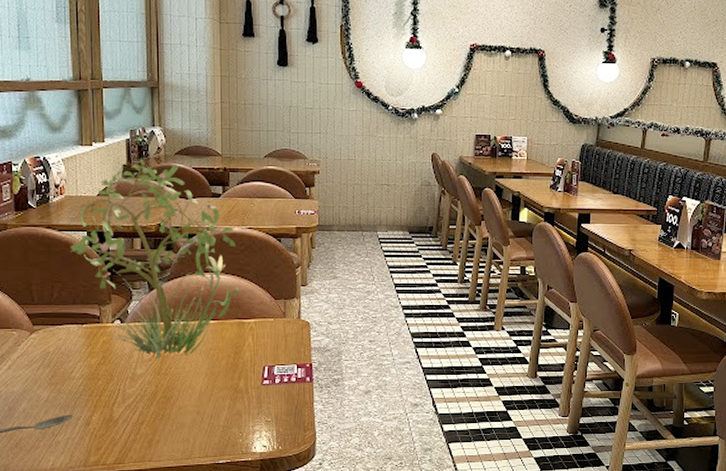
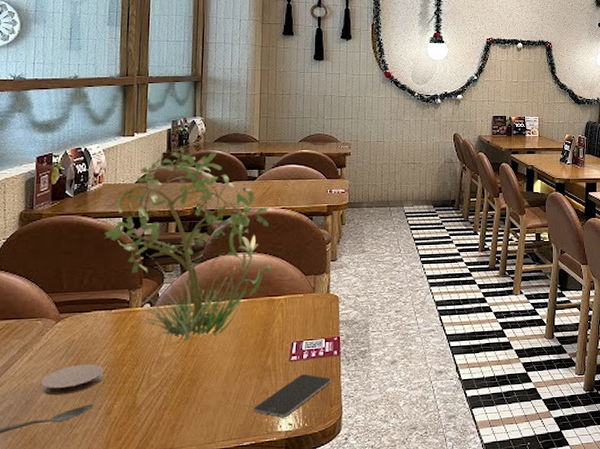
coaster: none [20,376,81,404] -> present [40,363,104,396]
smartphone: none [227,399,305,439] -> present [253,374,332,417]

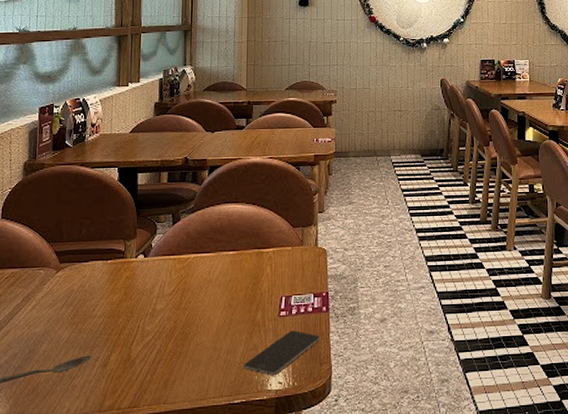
coaster: present [40,363,104,396] -> none [42,314,101,346]
plant: present [104,146,280,342] -> none [101,95,268,294]

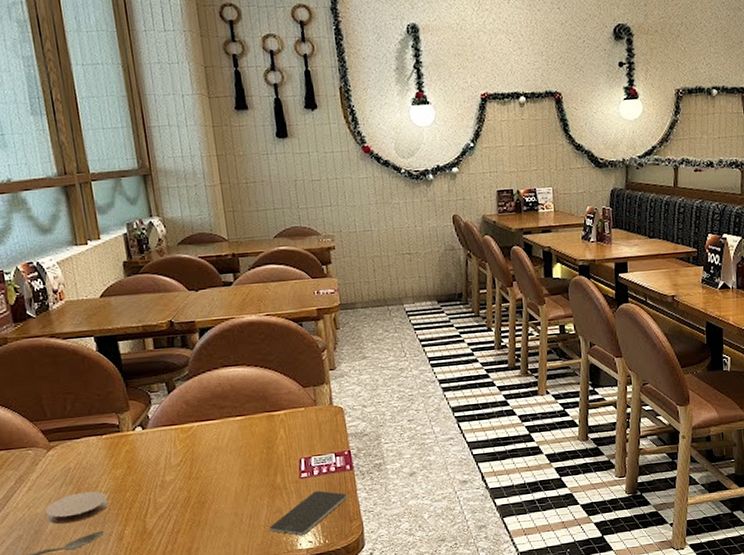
coaster: none [42,314,101,346] -> present [44,491,109,524]

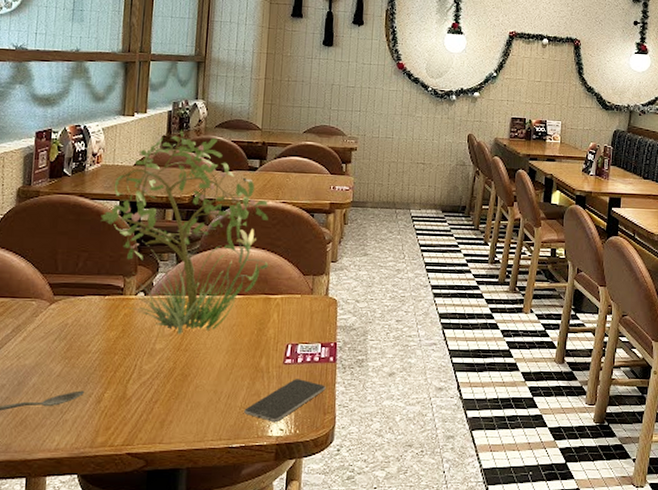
coaster: present [44,491,109,524] -> none [33,349,96,379]
plant: none [77,252,265,464] -> present [100,129,281,335]

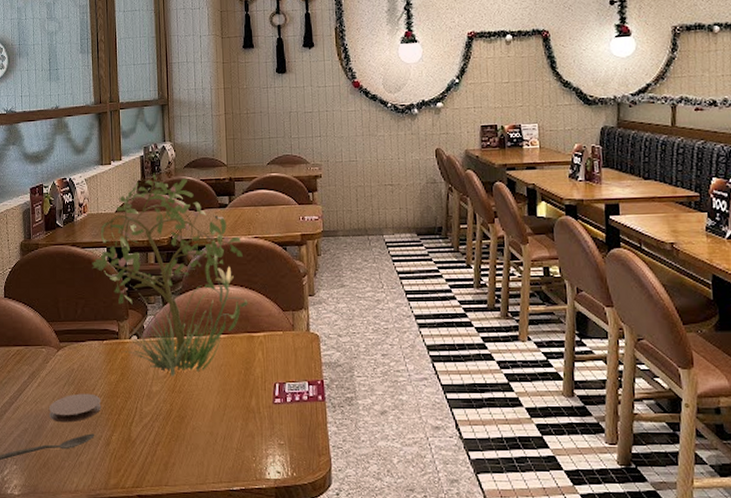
coaster: none [33,349,96,379] -> present [48,393,102,423]
smartphone: present [244,379,326,422] -> none [241,419,318,464]

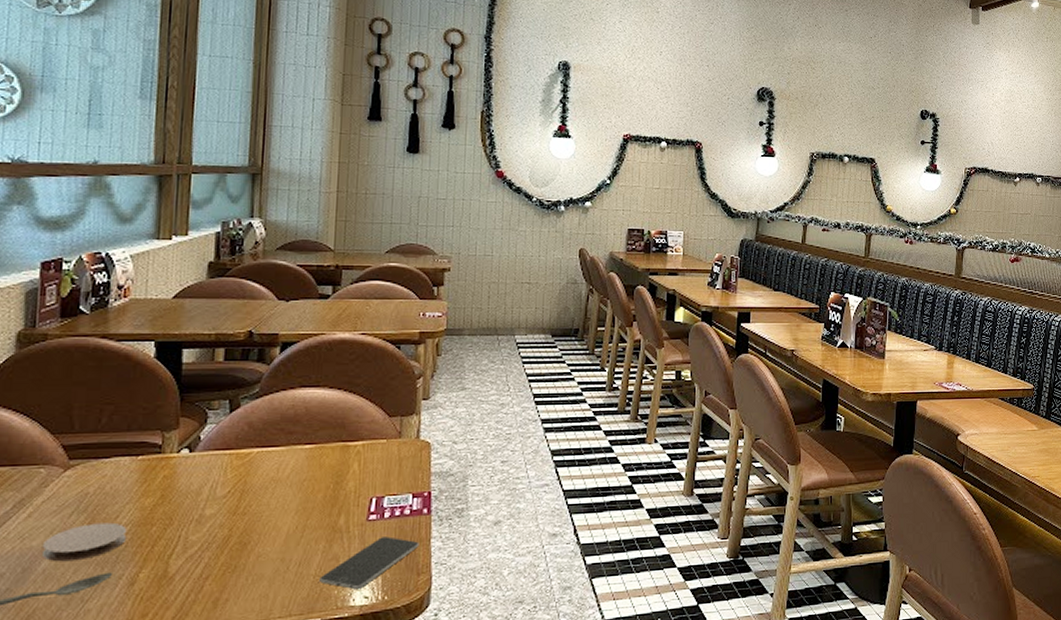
plant: present [92,173,253,377] -> none [130,253,360,496]
smartphone: none [241,419,318,464] -> present [319,536,420,589]

